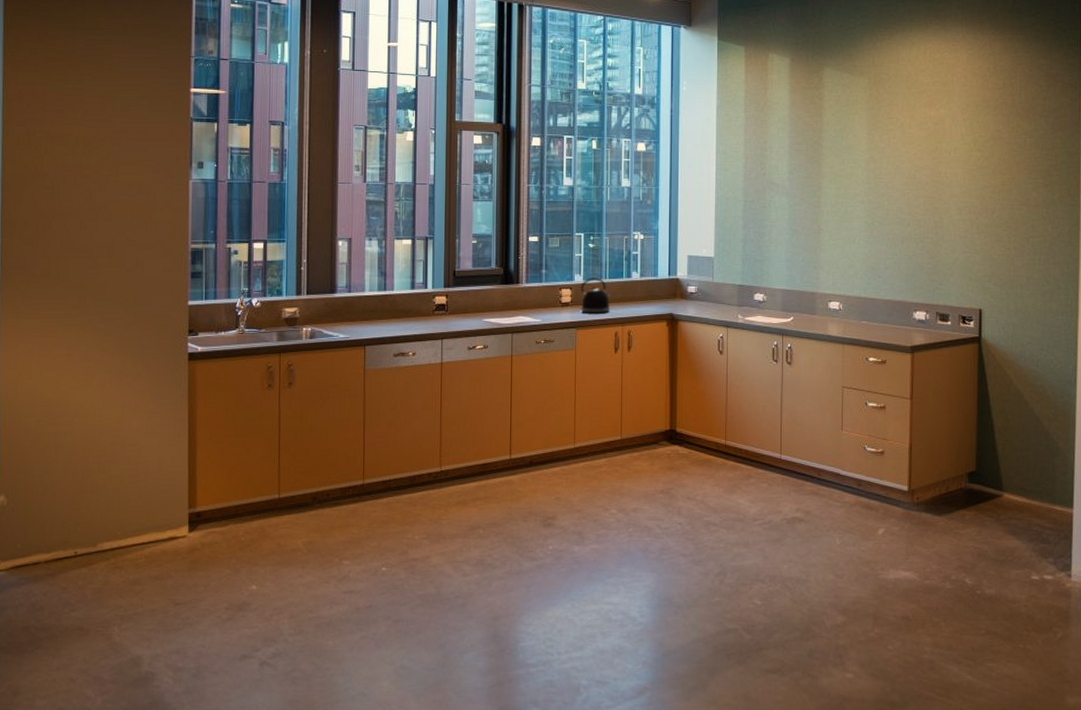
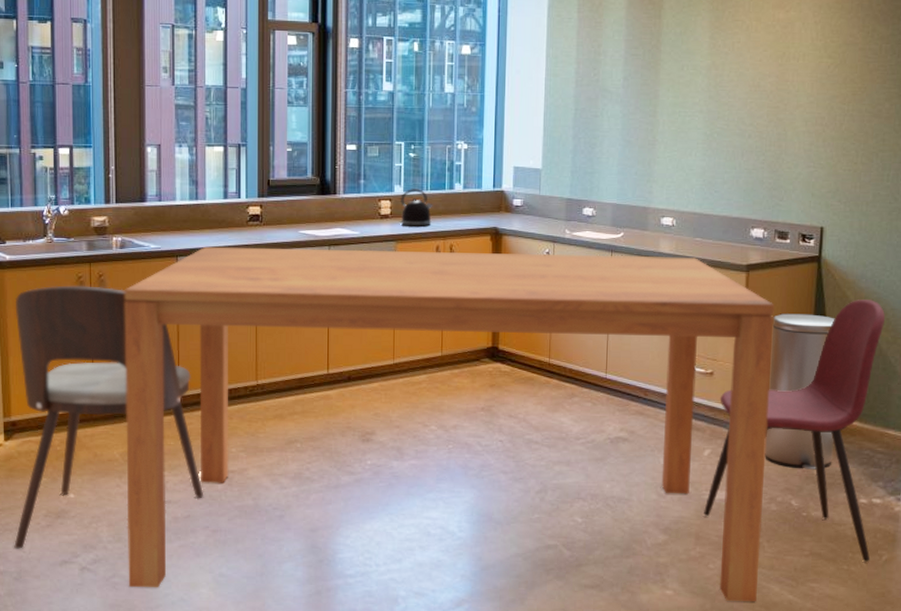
dining chair: none [194,375,386,644] -> present [14,285,203,549]
dining table: none [308,335,940,683] -> present [124,246,776,601]
dining chair: none [881,378,1046,640] -> present [704,299,885,562]
pedal bin: none [937,393,1003,547] -> present [765,313,835,470]

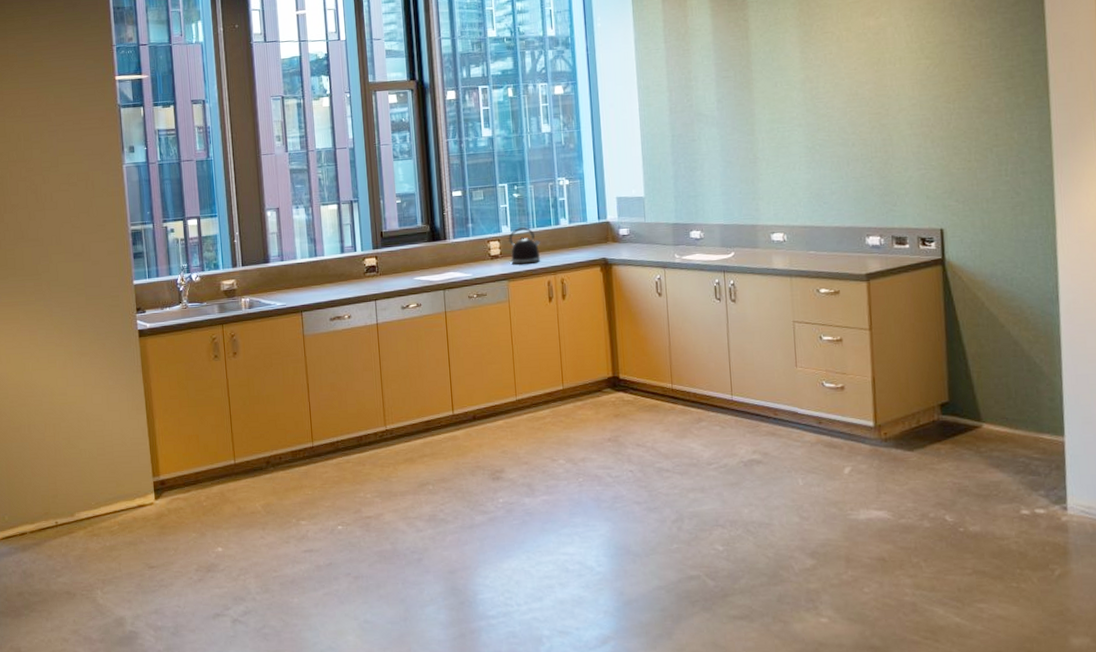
dining chair: present [14,285,203,549] -> none [157,346,343,604]
dining table: present [124,246,776,601] -> none [256,271,920,638]
dining chair: present [704,299,885,562] -> none [851,299,1042,578]
pedal bin: present [765,313,835,470] -> none [900,319,985,482]

